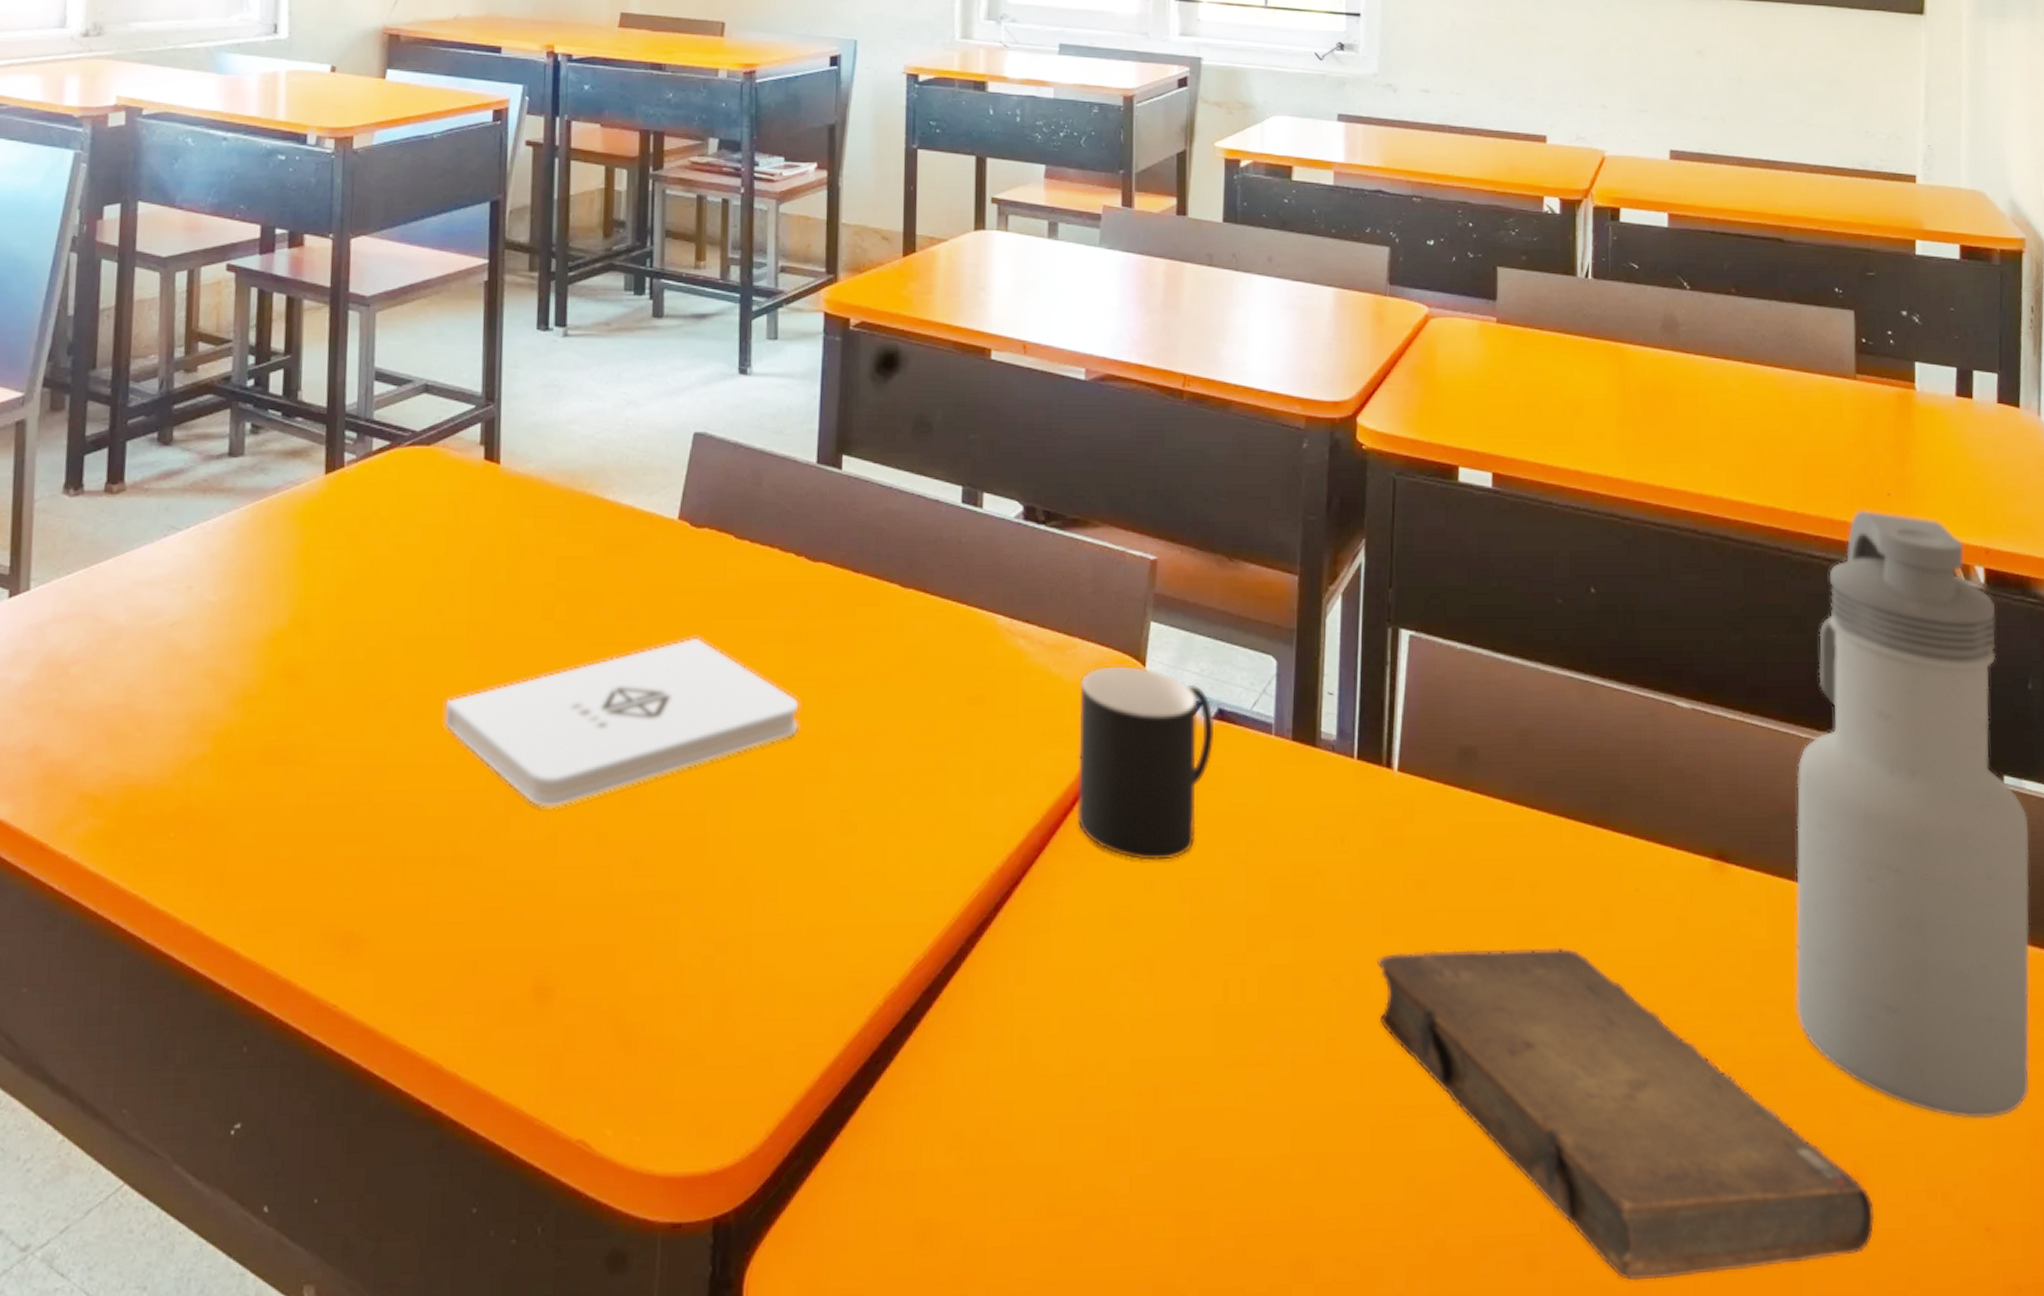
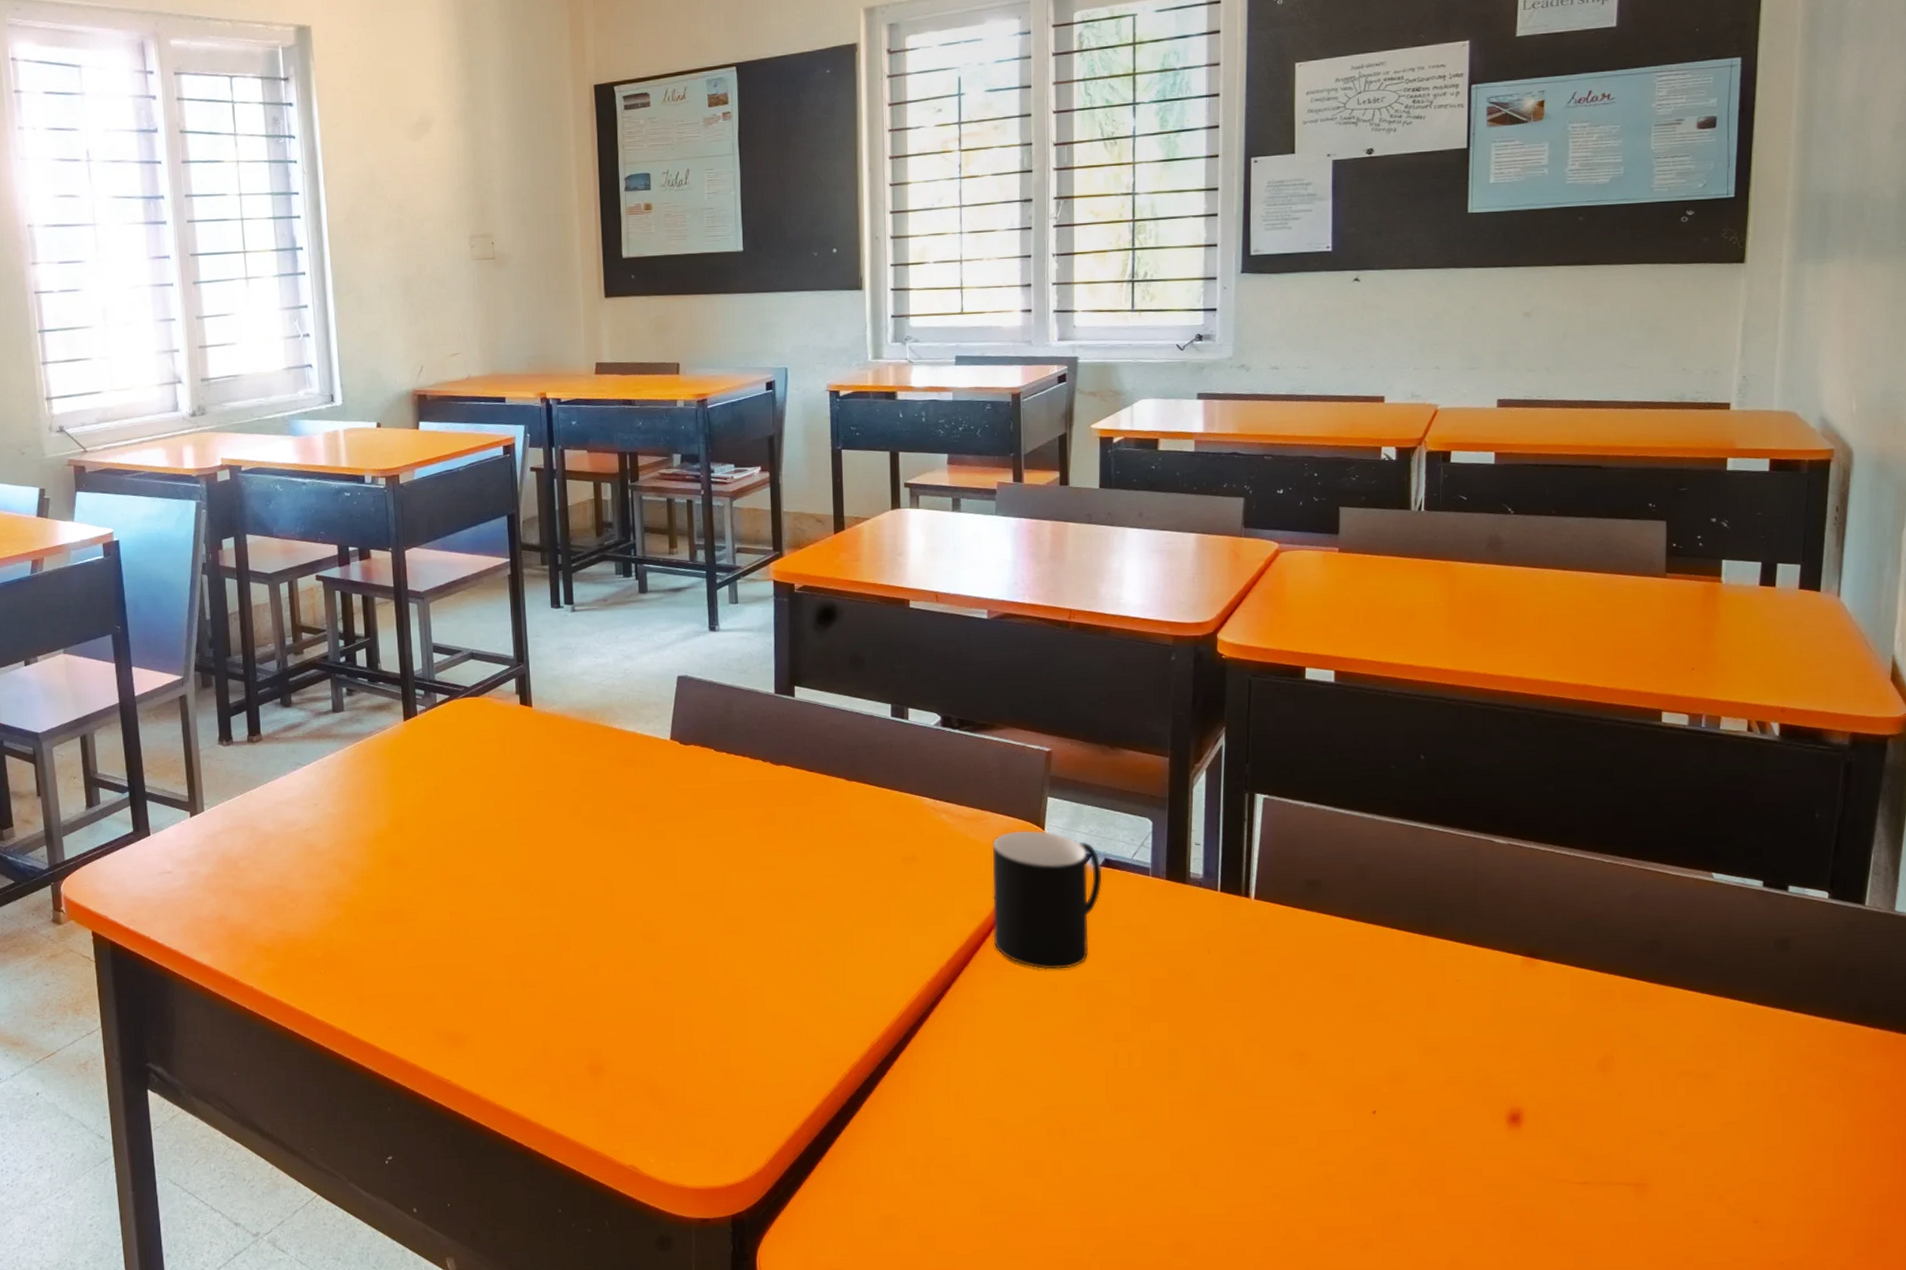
notepad: present [445,637,799,808] -> none [508,823,773,946]
book: present [1378,948,1875,1281] -> none [1239,1024,1657,1257]
water bottle: present [1795,509,2030,1119] -> none [1593,682,1810,1143]

